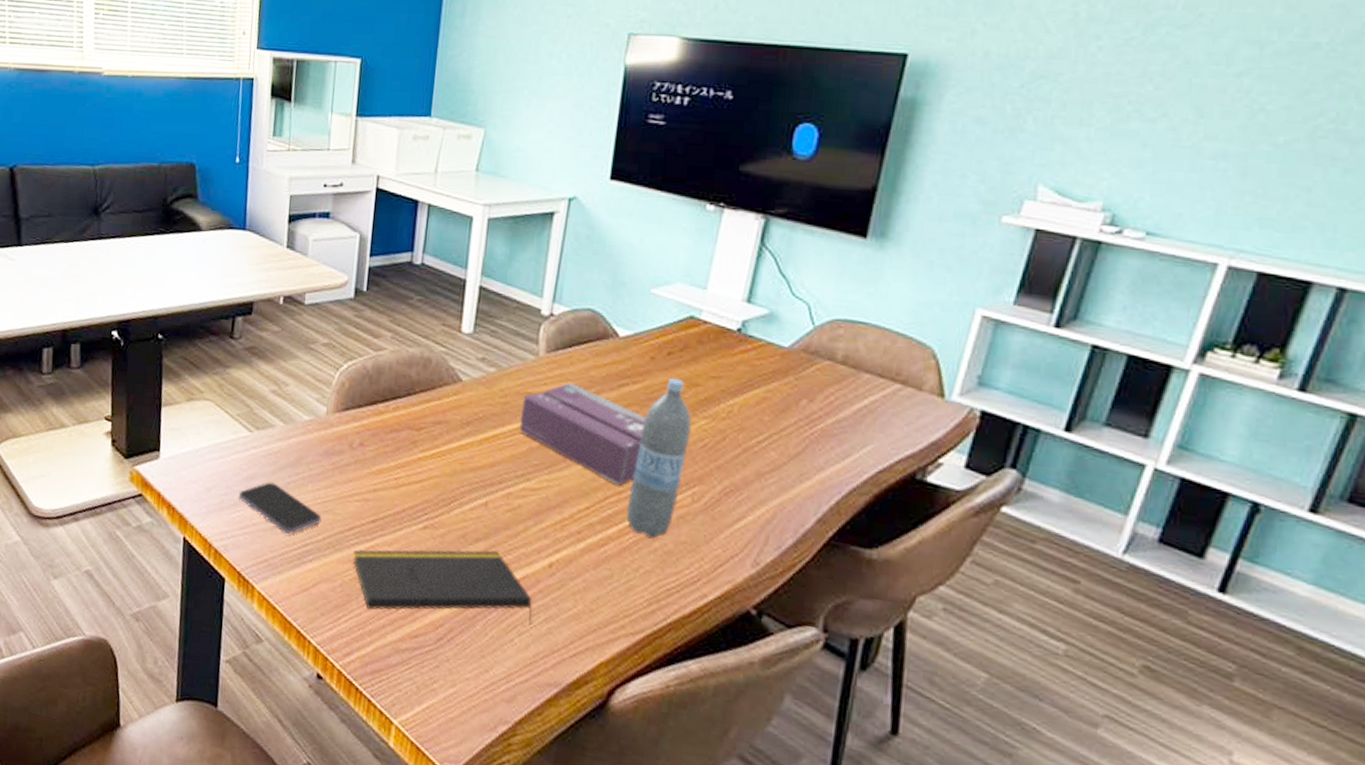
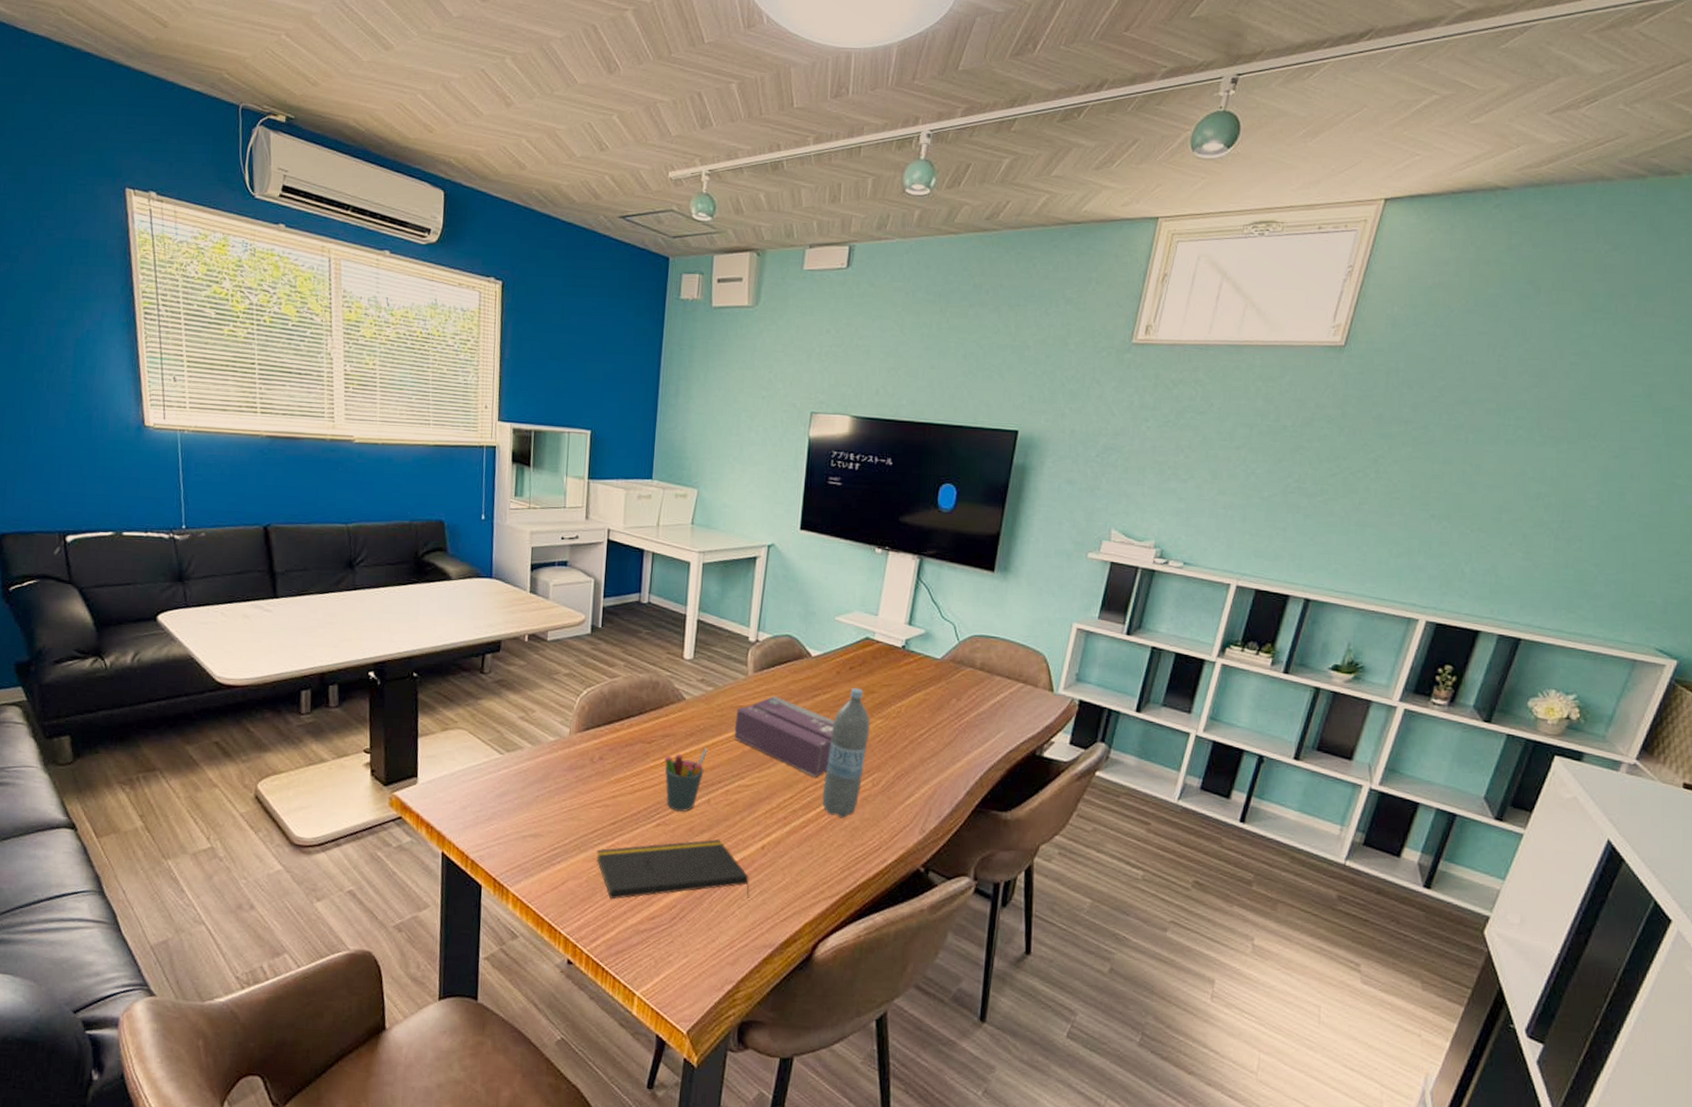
smartphone: present [238,482,322,534] -> none [492,797,568,841]
pen holder: none [434,440,487,515] -> present [664,747,708,812]

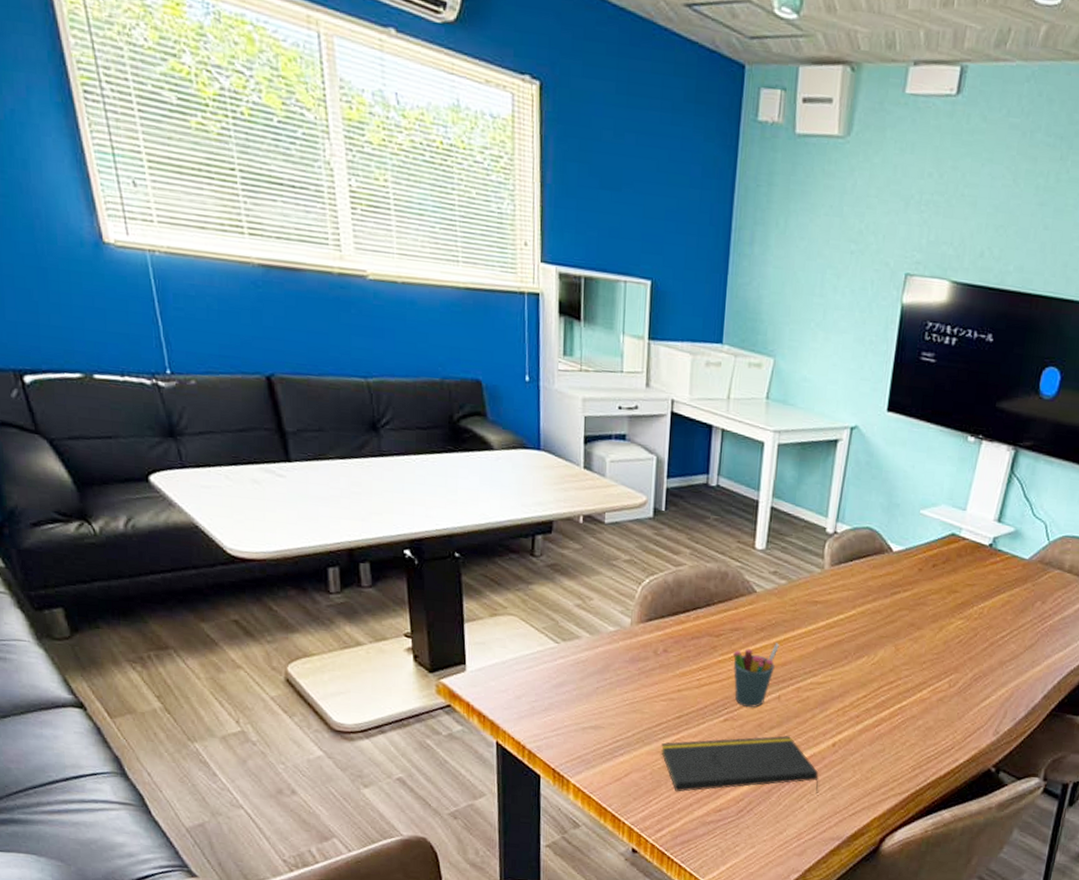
tissue box: present [734,696,835,777] -> none [807,592,914,677]
water bottle: present [822,687,871,818] -> none [896,586,951,718]

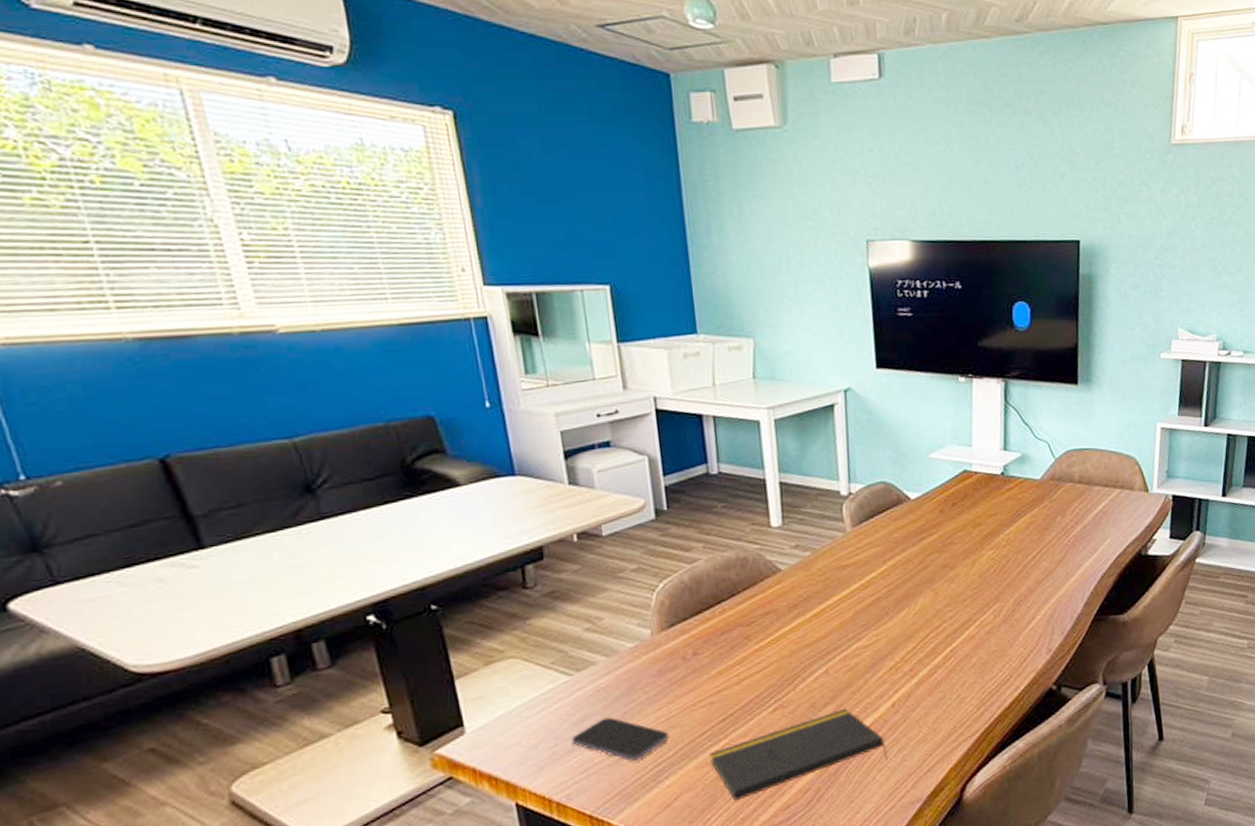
smartphone: none [549,688,630,733] -> present [571,717,670,761]
pen holder: present [732,643,779,707] -> none [769,616,816,691]

